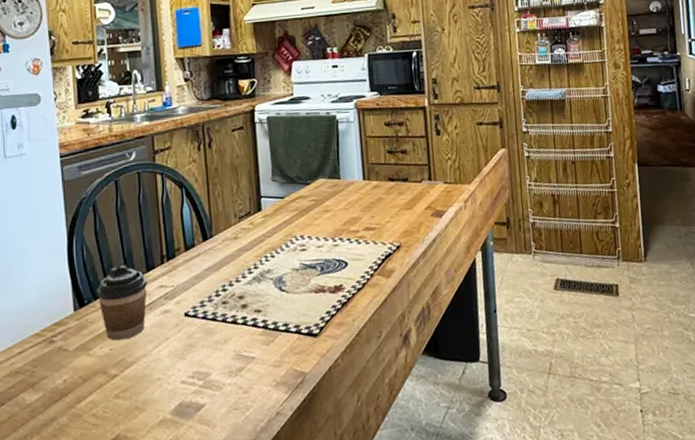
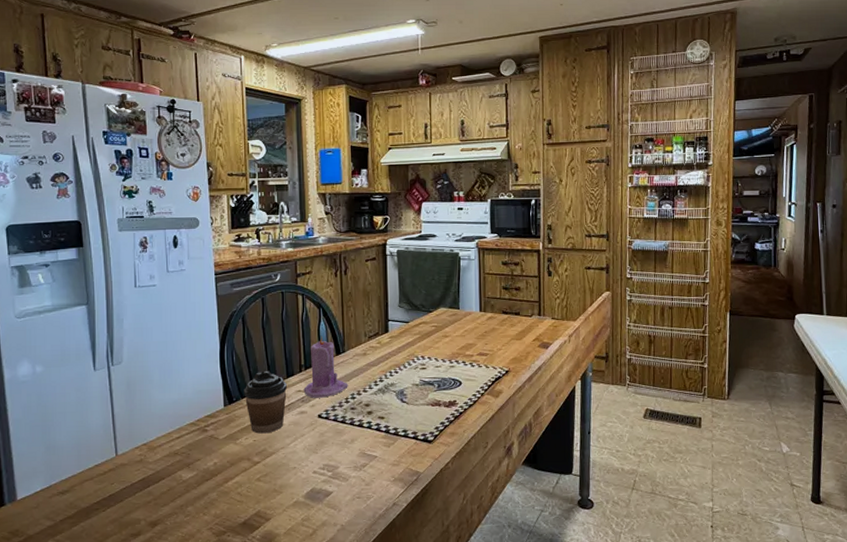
candle: none [166,219,218,294] -> present [303,335,348,398]

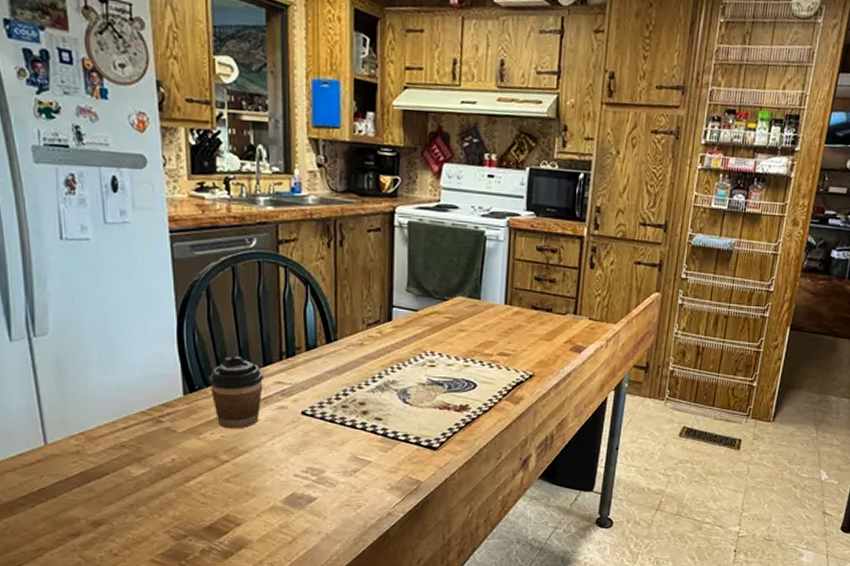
candle: present [303,335,348,398] -> none [284,318,340,392]

